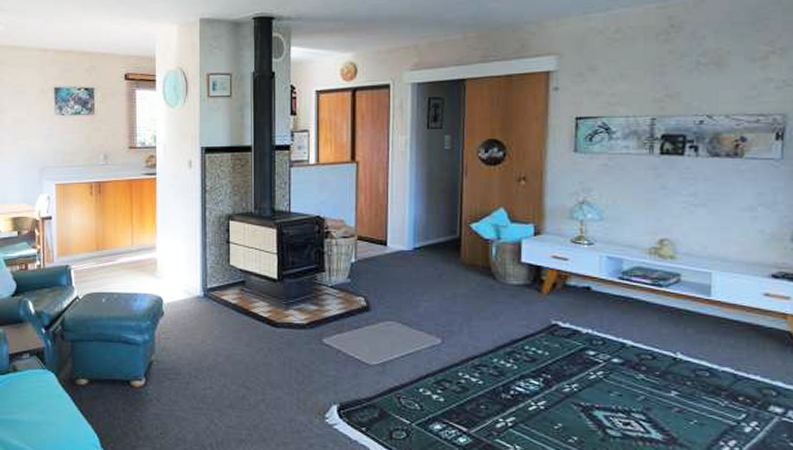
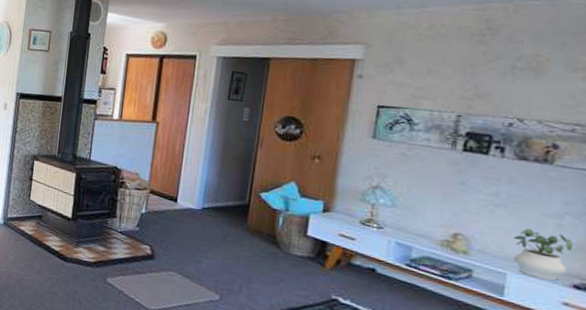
potted plant: none [714,224,768,274] -> present [512,228,574,282]

